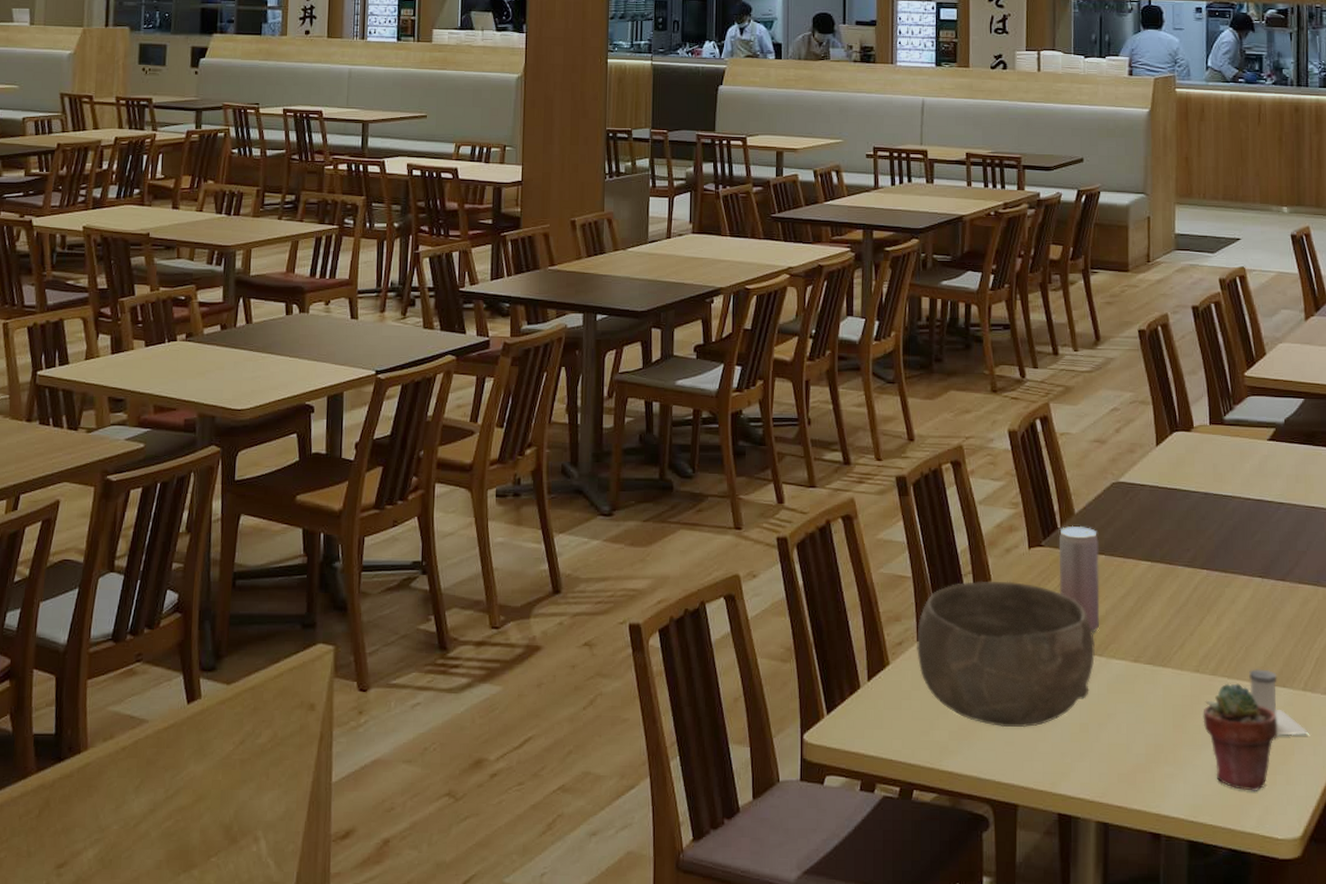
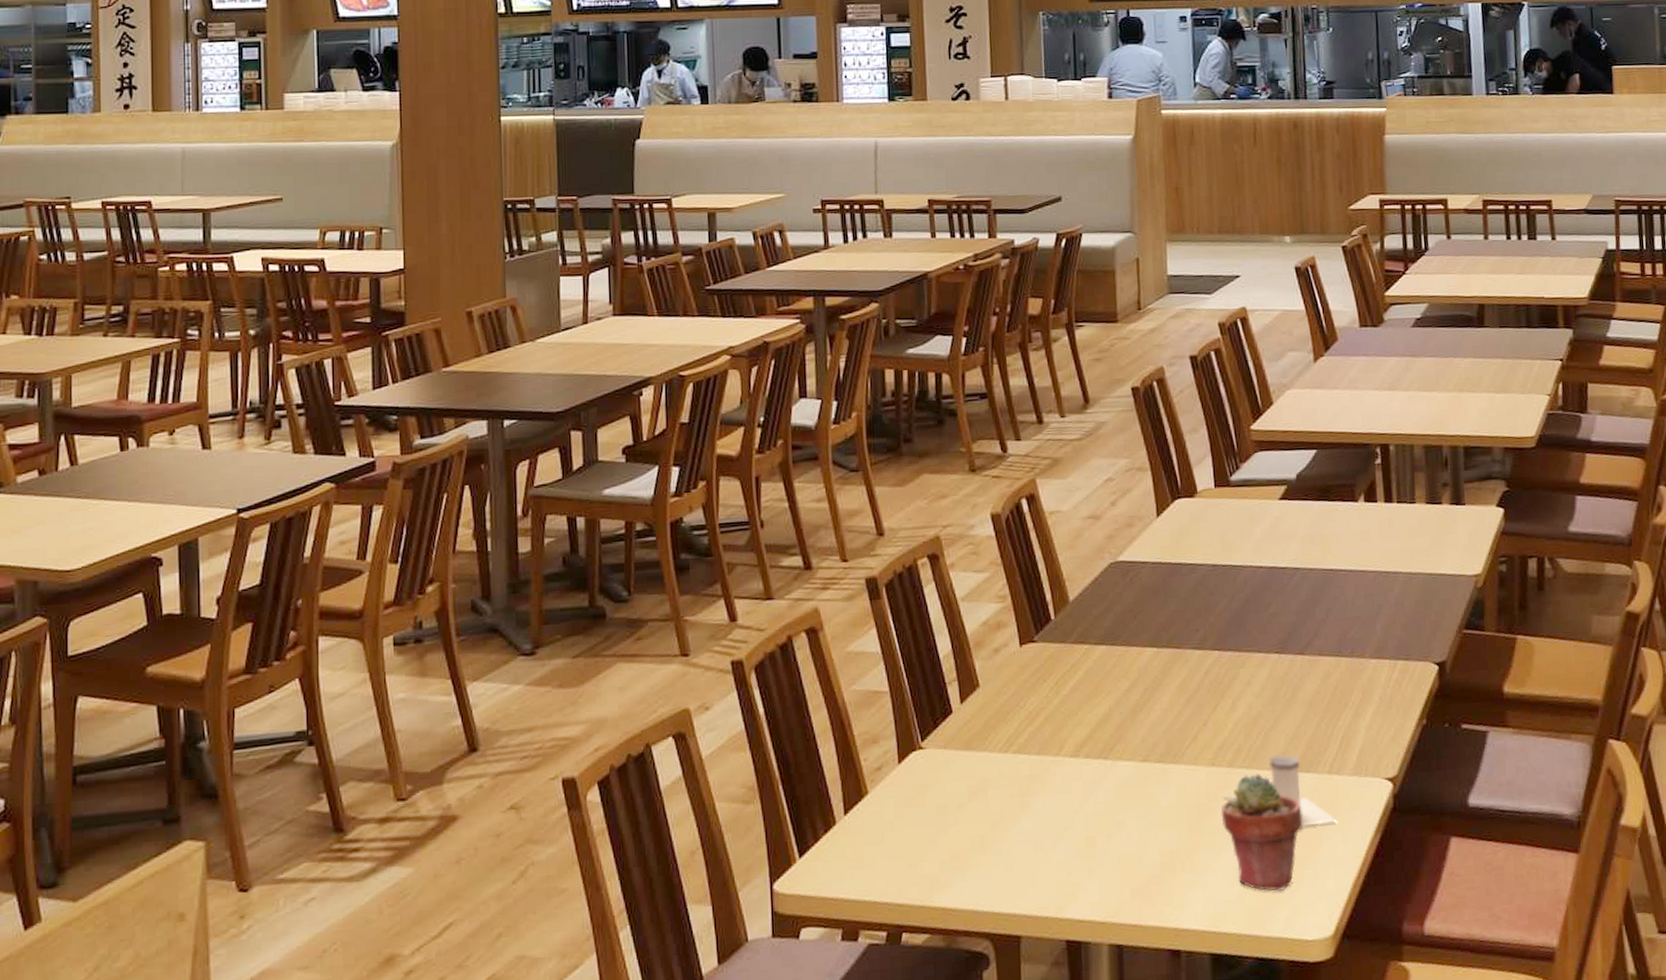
bowl: present [917,580,1095,728] -> none [898,685,1099,851]
beverage can: present [1059,525,1100,633] -> none [1054,615,1103,734]

